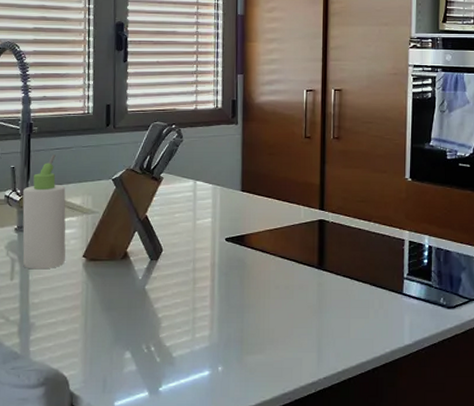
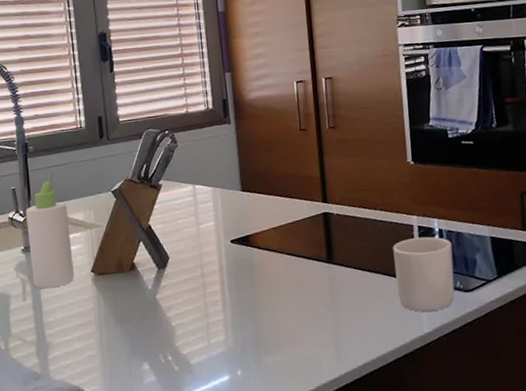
mug: none [382,251,440,325] -> present [393,236,455,312]

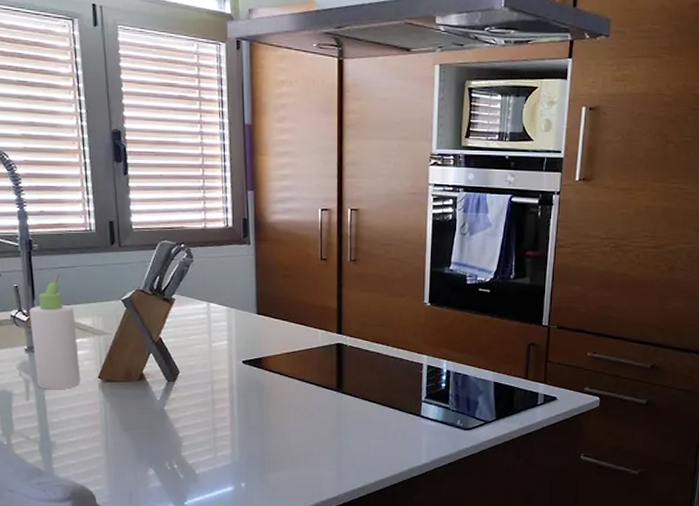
mug: present [393,236,455,312] -> none [401,375,458,445]

